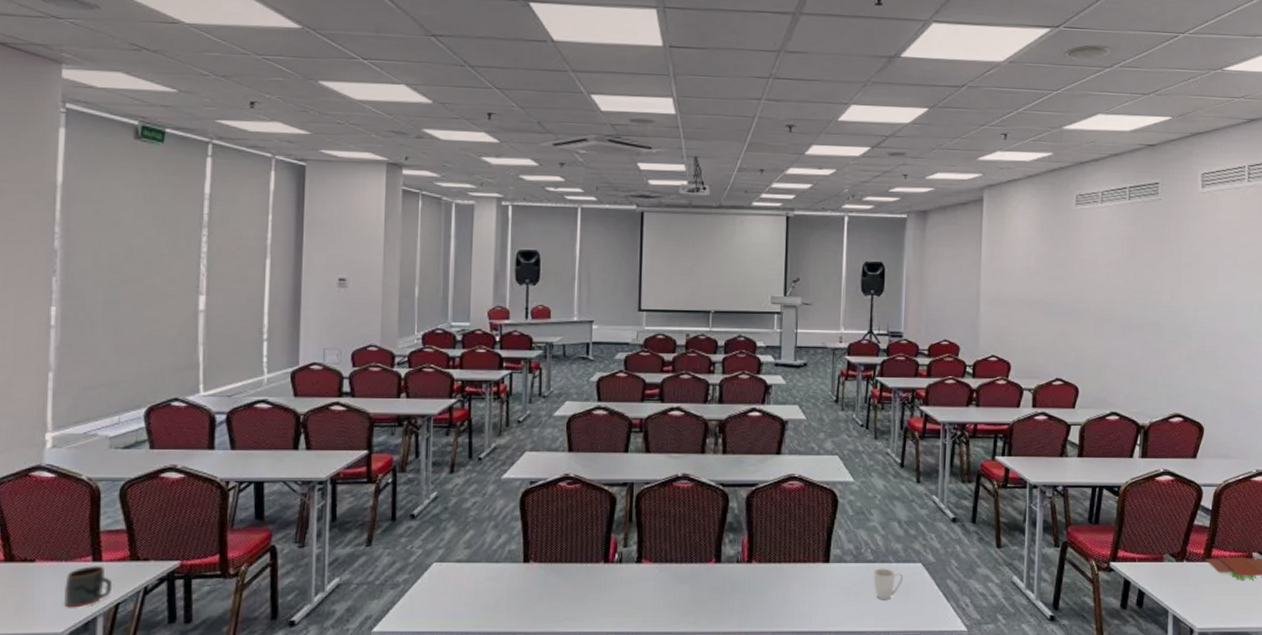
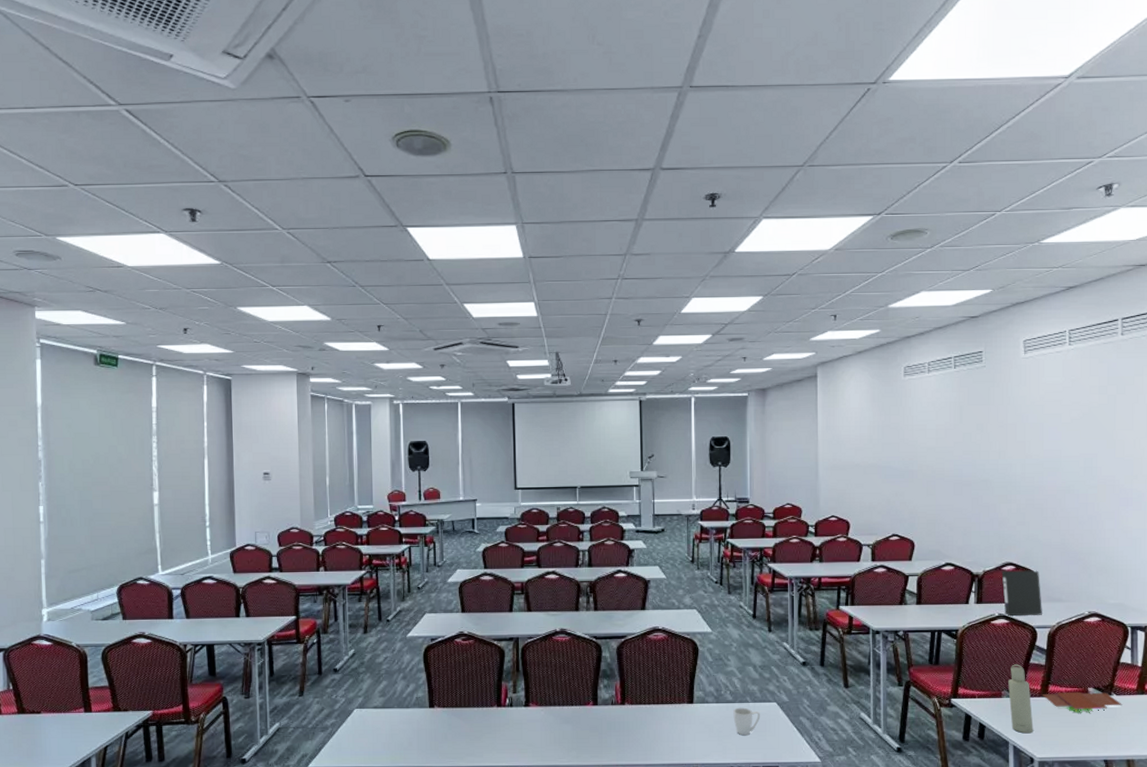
mug: present [64,566,112,608] -> none [65,716,100,750]
binder: none [1168,422,1209,472] -> present [1001,570,1042,616]
bottle: none [1170,525,1195,602] -> present [1008,664,1034,734]

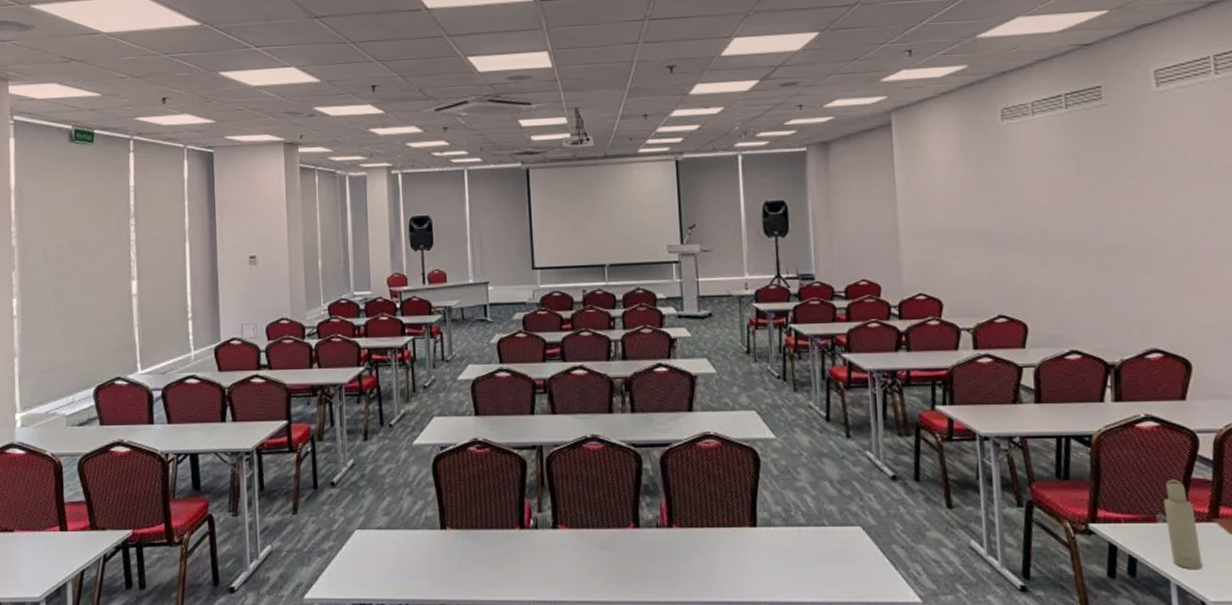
mug: present [733,707,761,736] -> none [807,532,842,568]
binder: present [1001,570,1042,616] -> none [1145,358,1204,417]

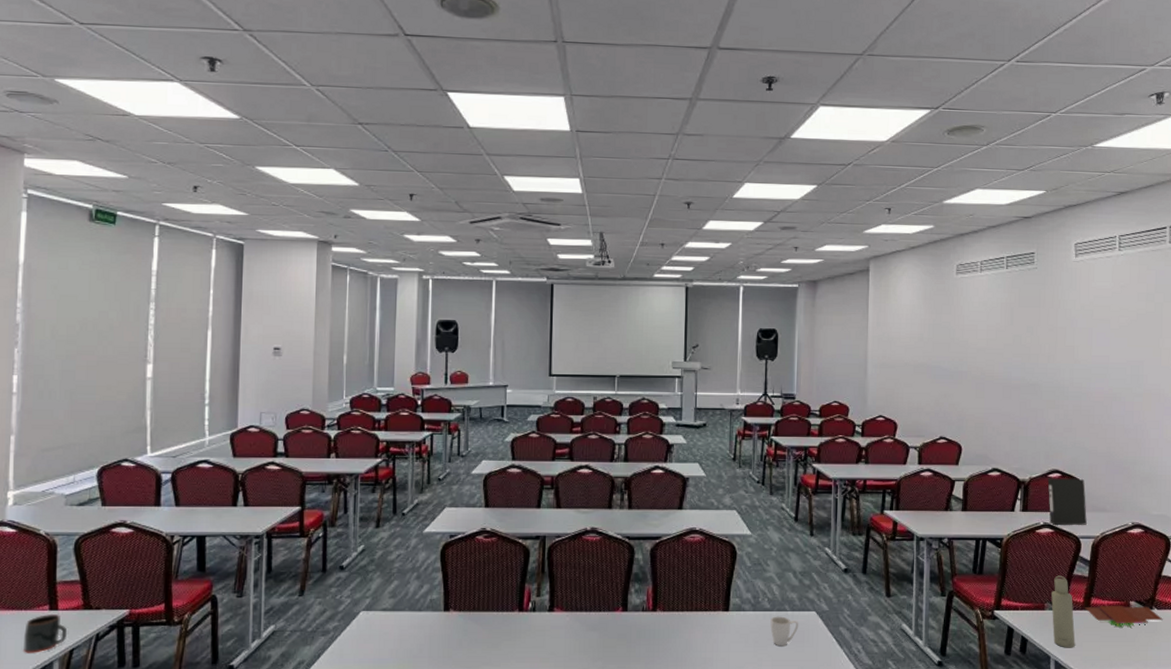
mug: none [39,535,77,574] -> present [24,614,67,653]
mug: none [807,532,842,568] -> present [770,616,799,647]
binder: none [1145,358,1204,417] -> present [1047,478,1087,525]

